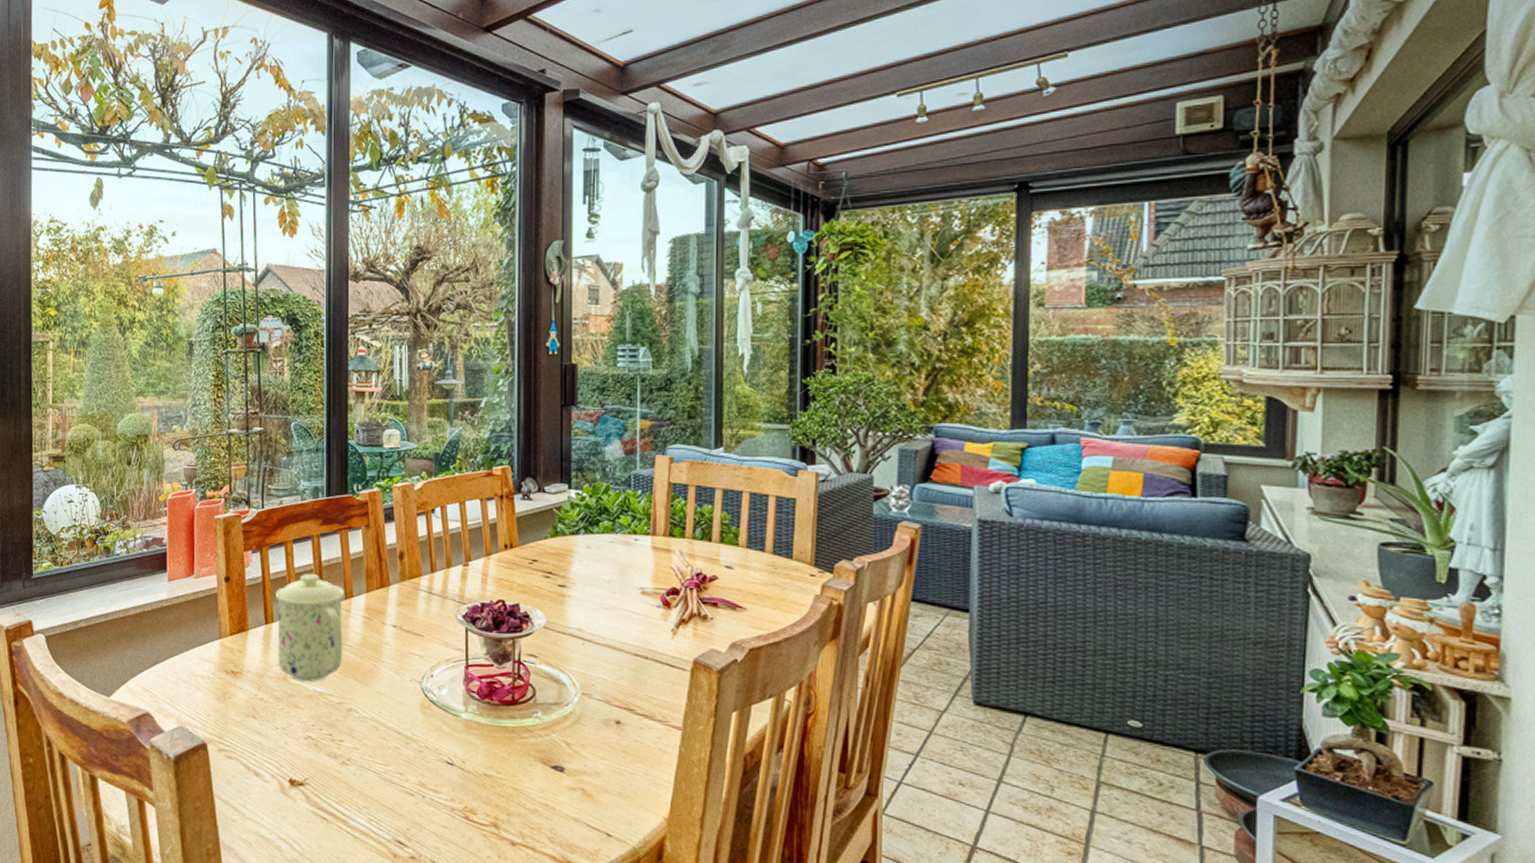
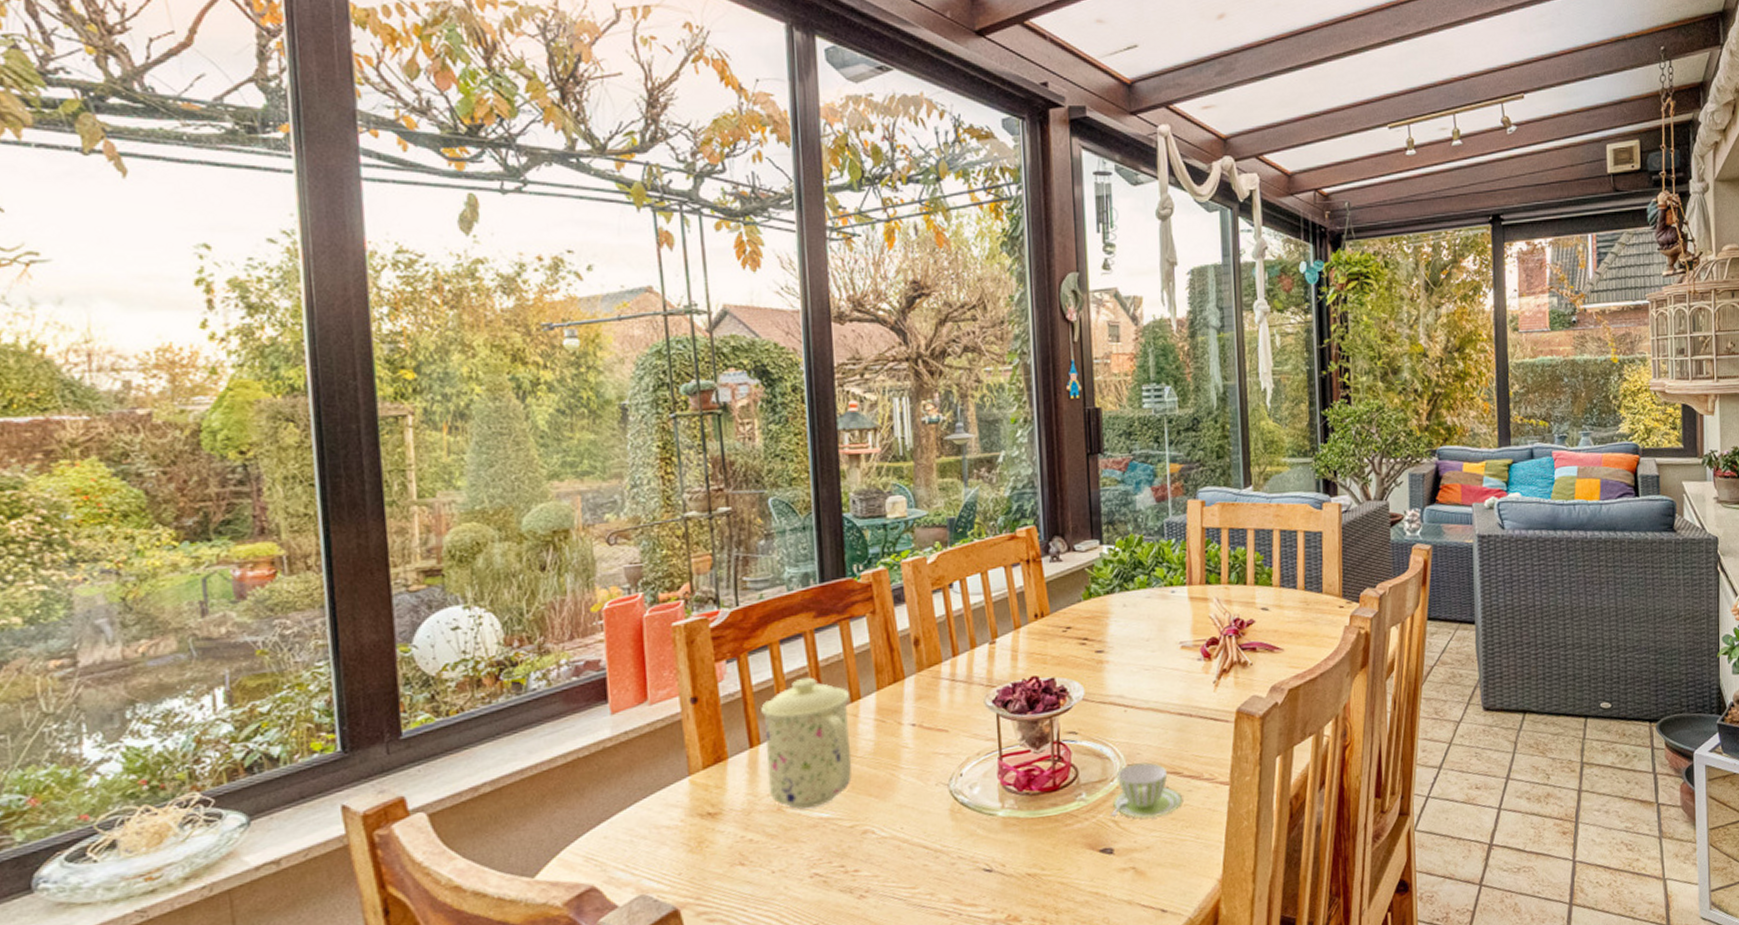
cup: none [564,693,633,748] -> present [1111,762,1182,819]

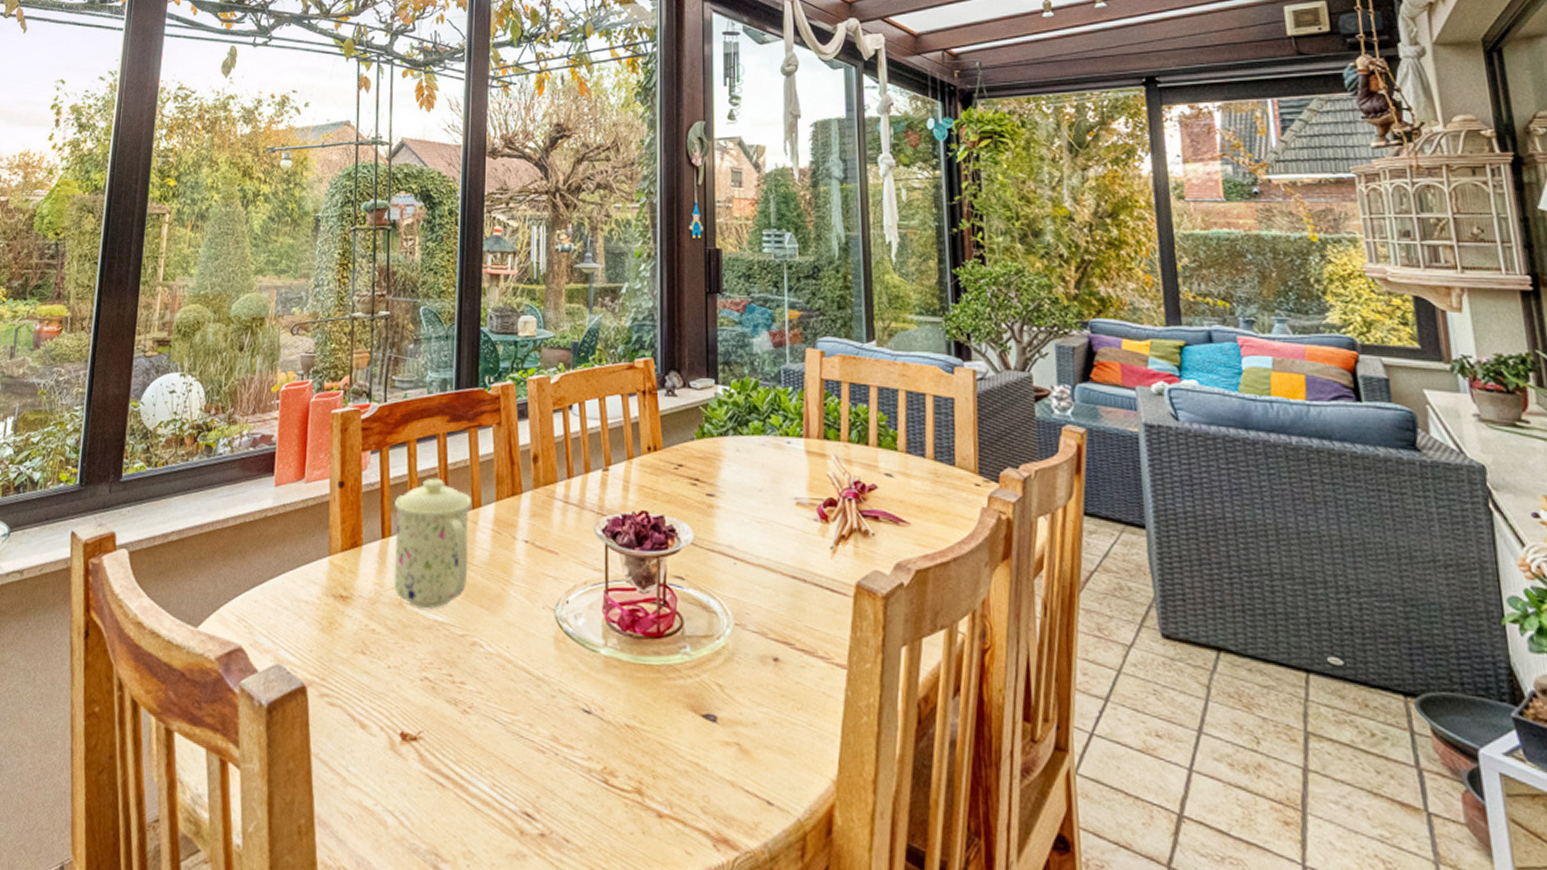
cup: present [1111,762,1182,819] -> none [716,624,793,691]

